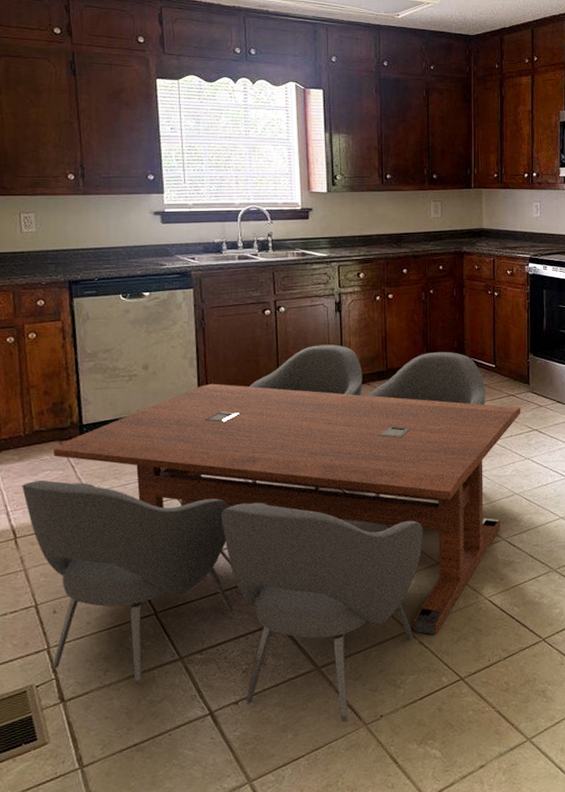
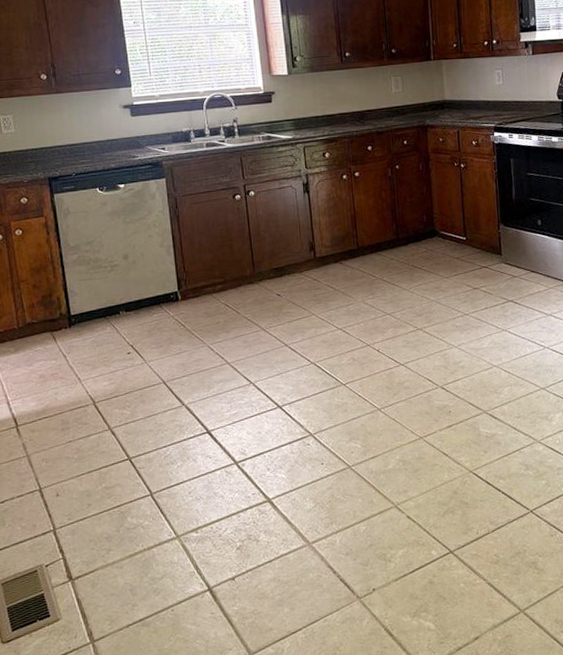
dining table: present [22,344,521,722] -> none [19,225,495,596]

